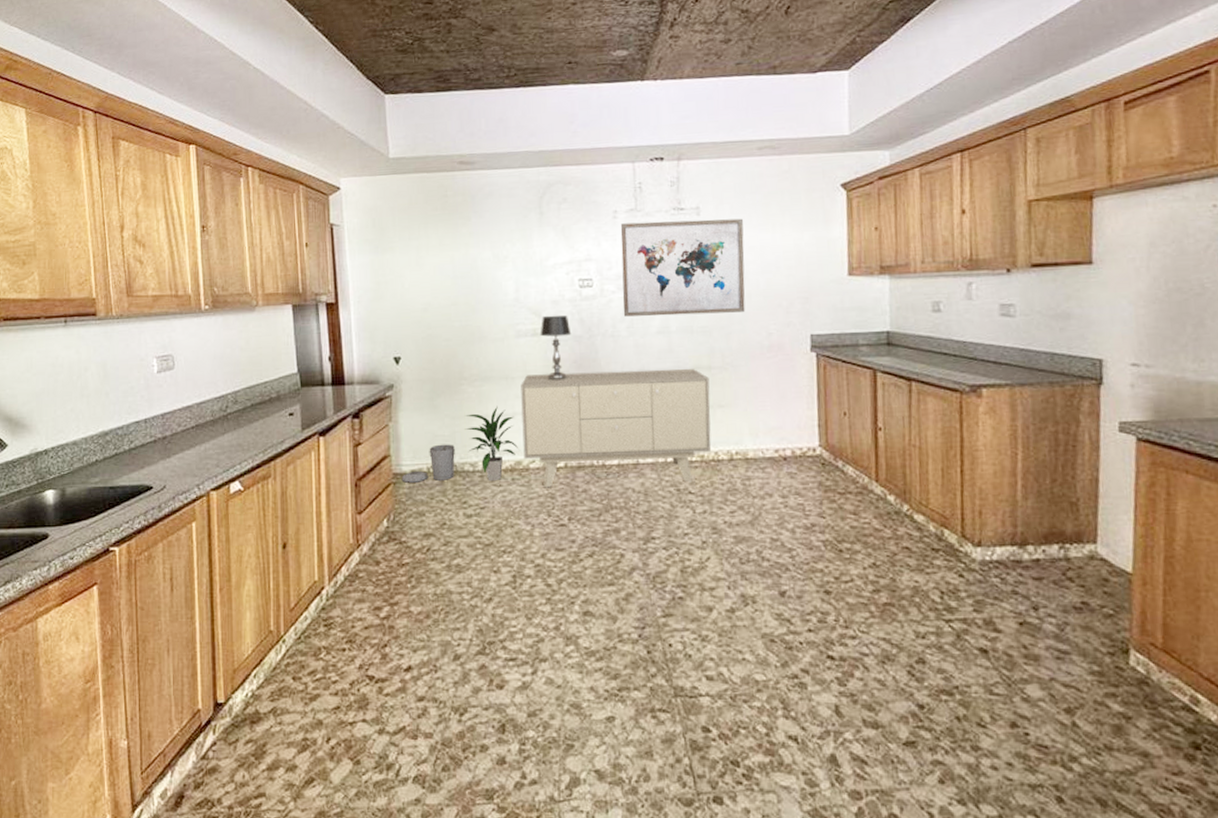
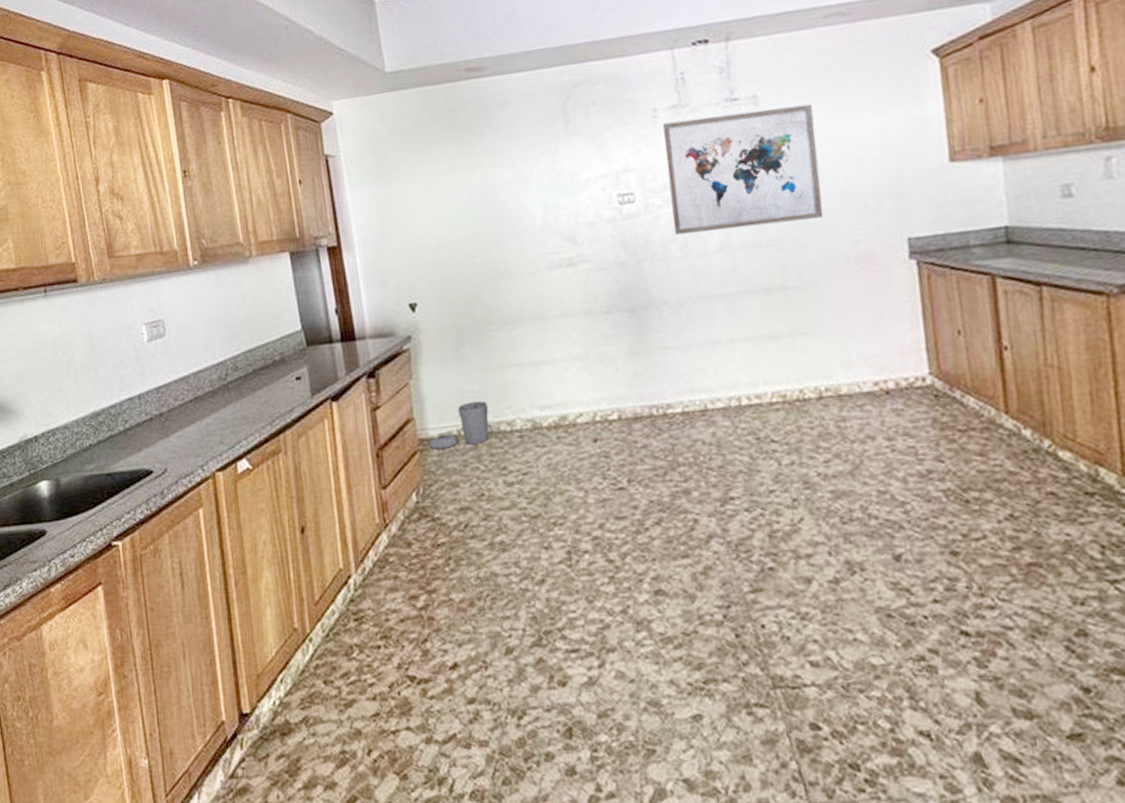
indoor plant: present [465,406,519,480] -> none [497,352,563,441]
sideboard: present [521,369,712,488] -> none [558,291,796,446]
table lamp: present [540,315,572,381] -> none [576,239,614,318]

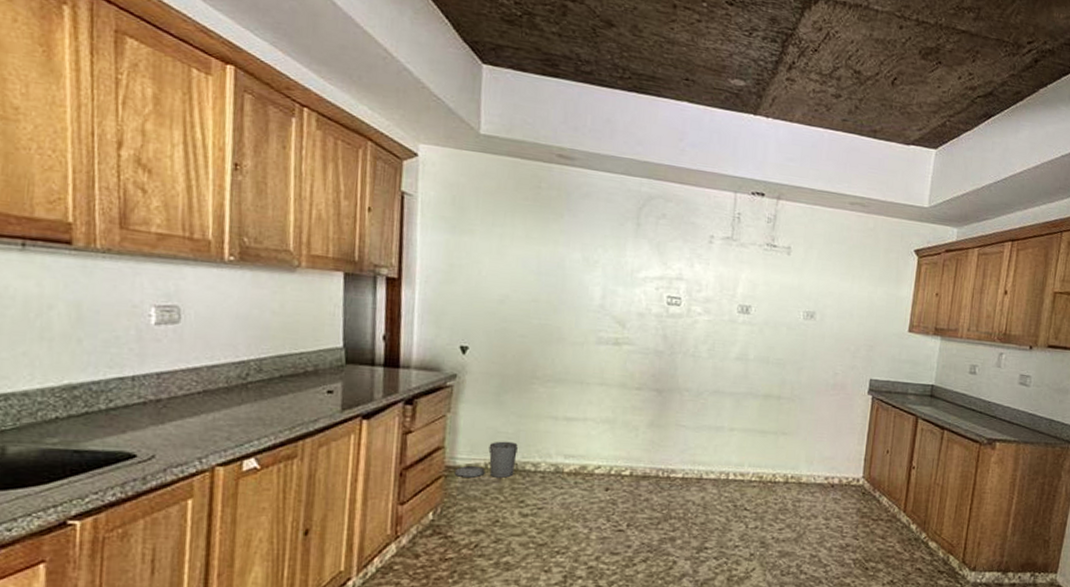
wall art: present [663,104,824,235] -> none [706,249,829,351]

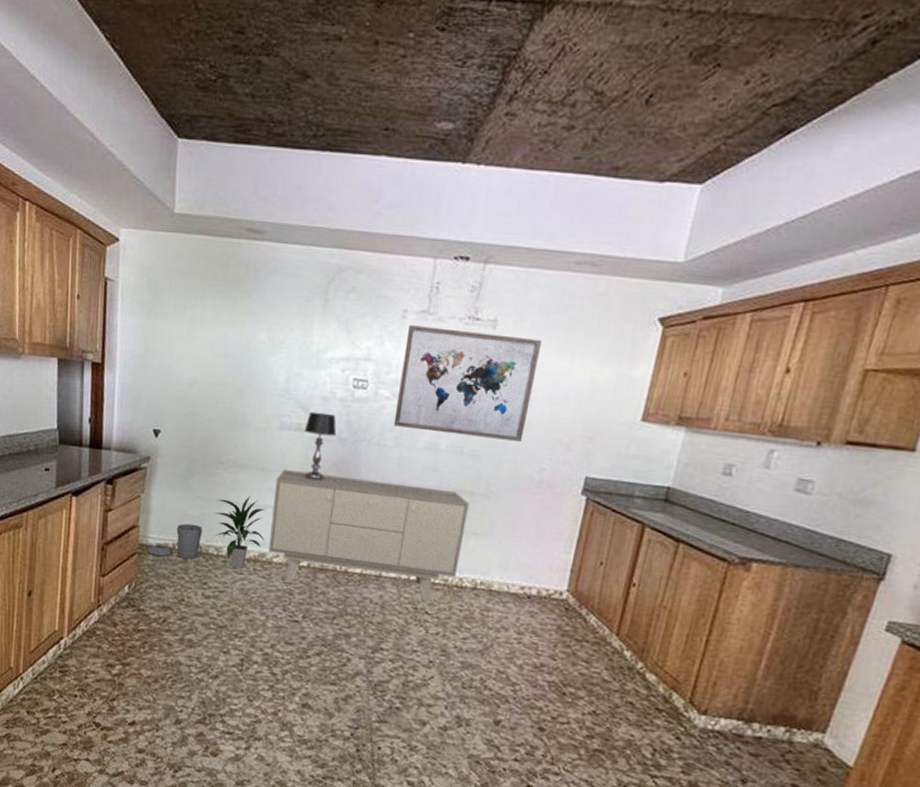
indoor plant: none [530,409,586,482] -> present [214,495,265,568]
sideboard: none [589,382,777,500] -> present [268,469,469,604]
table lamp: none [621,326,654,392] -> present [304,411,337,481]
wall art: none [706,249,829,351] -> present [393,325,543,442]

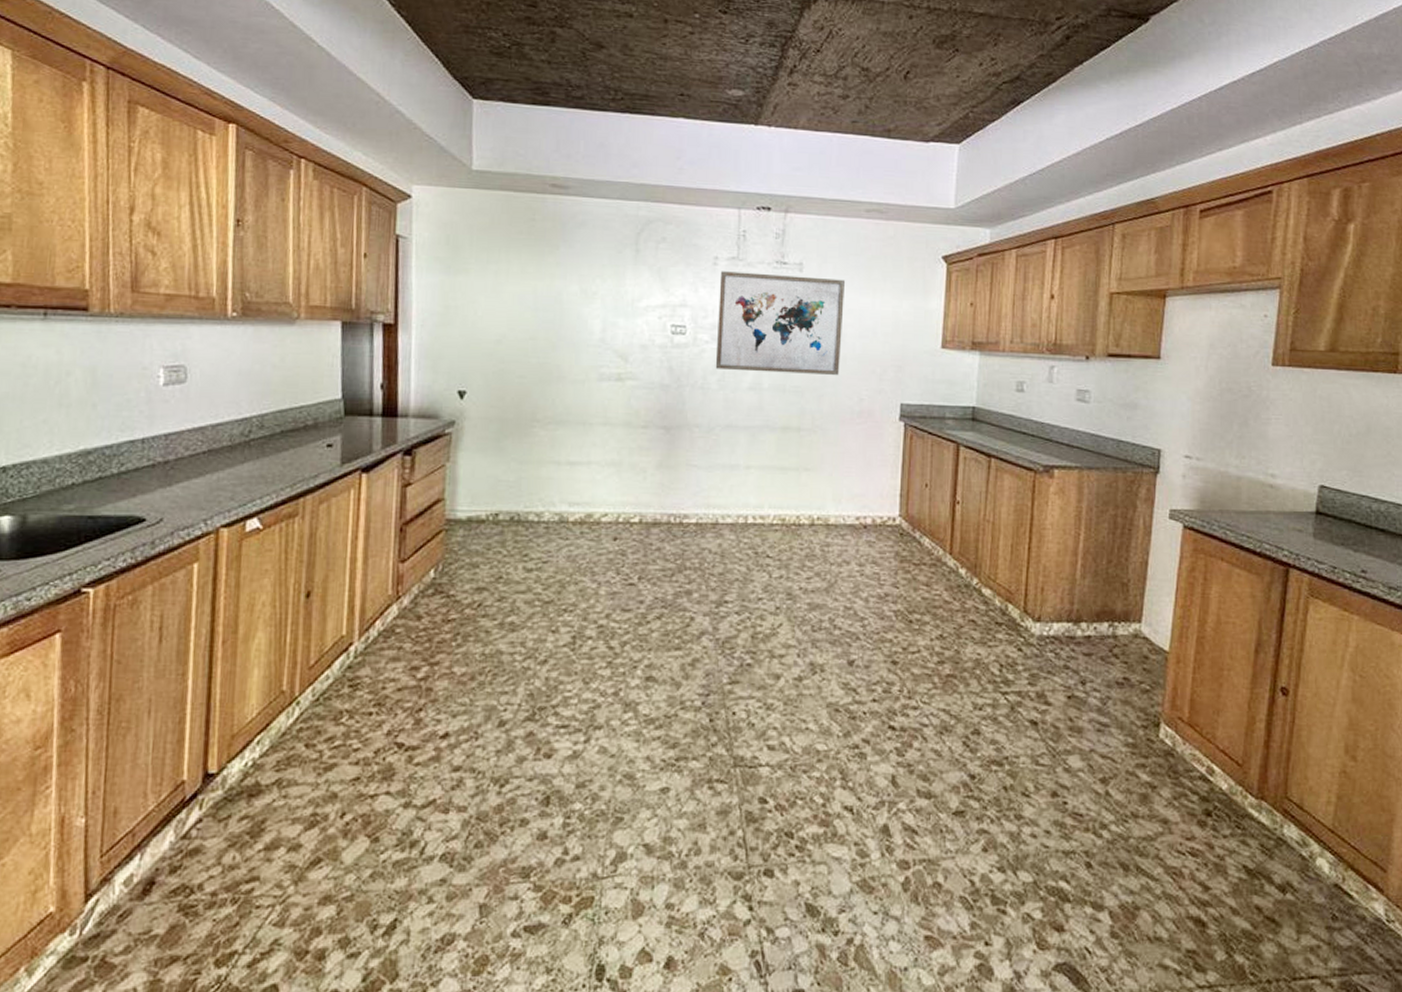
trash can: present [146,523,202,560] -> none [455,490,520,531]
indoor plant: present [214,495,265,568] -> none [532,453,591,533]
sideboard: present [268,469,469,604] -> none [595,422,797,546]
table lamp: present [304,411,337,481] -> none [624,360,659,430]

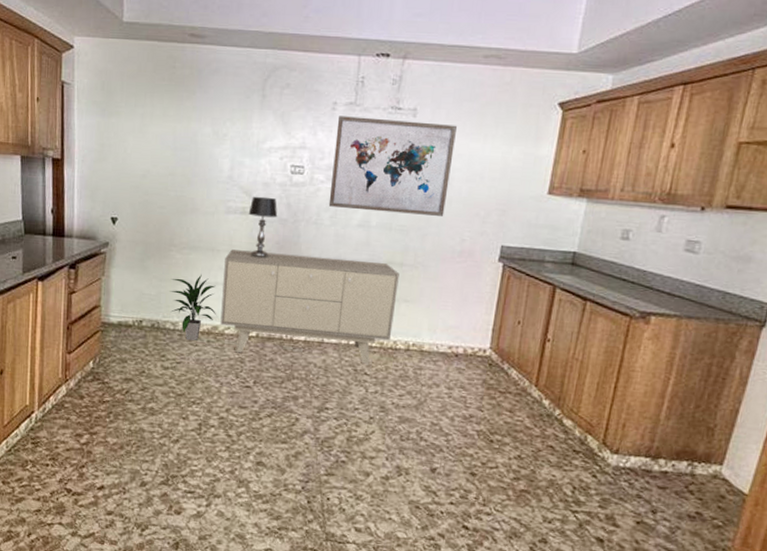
indoor plant: none [532,453,591,533] -> present [170,274,217,340]
sideboard: none [595,422,797,546] -> present [220,249,400,365]
table lamp: none [624,360,659,430] -> present [248,196,278,259]

